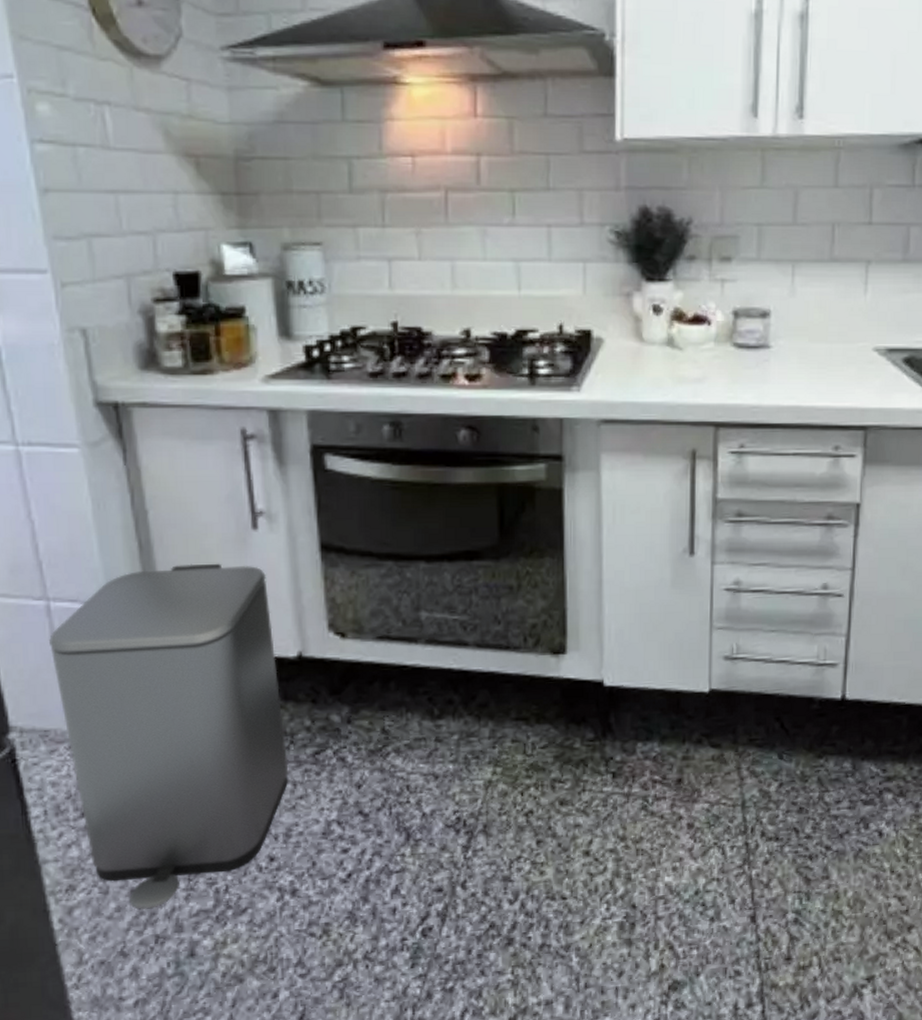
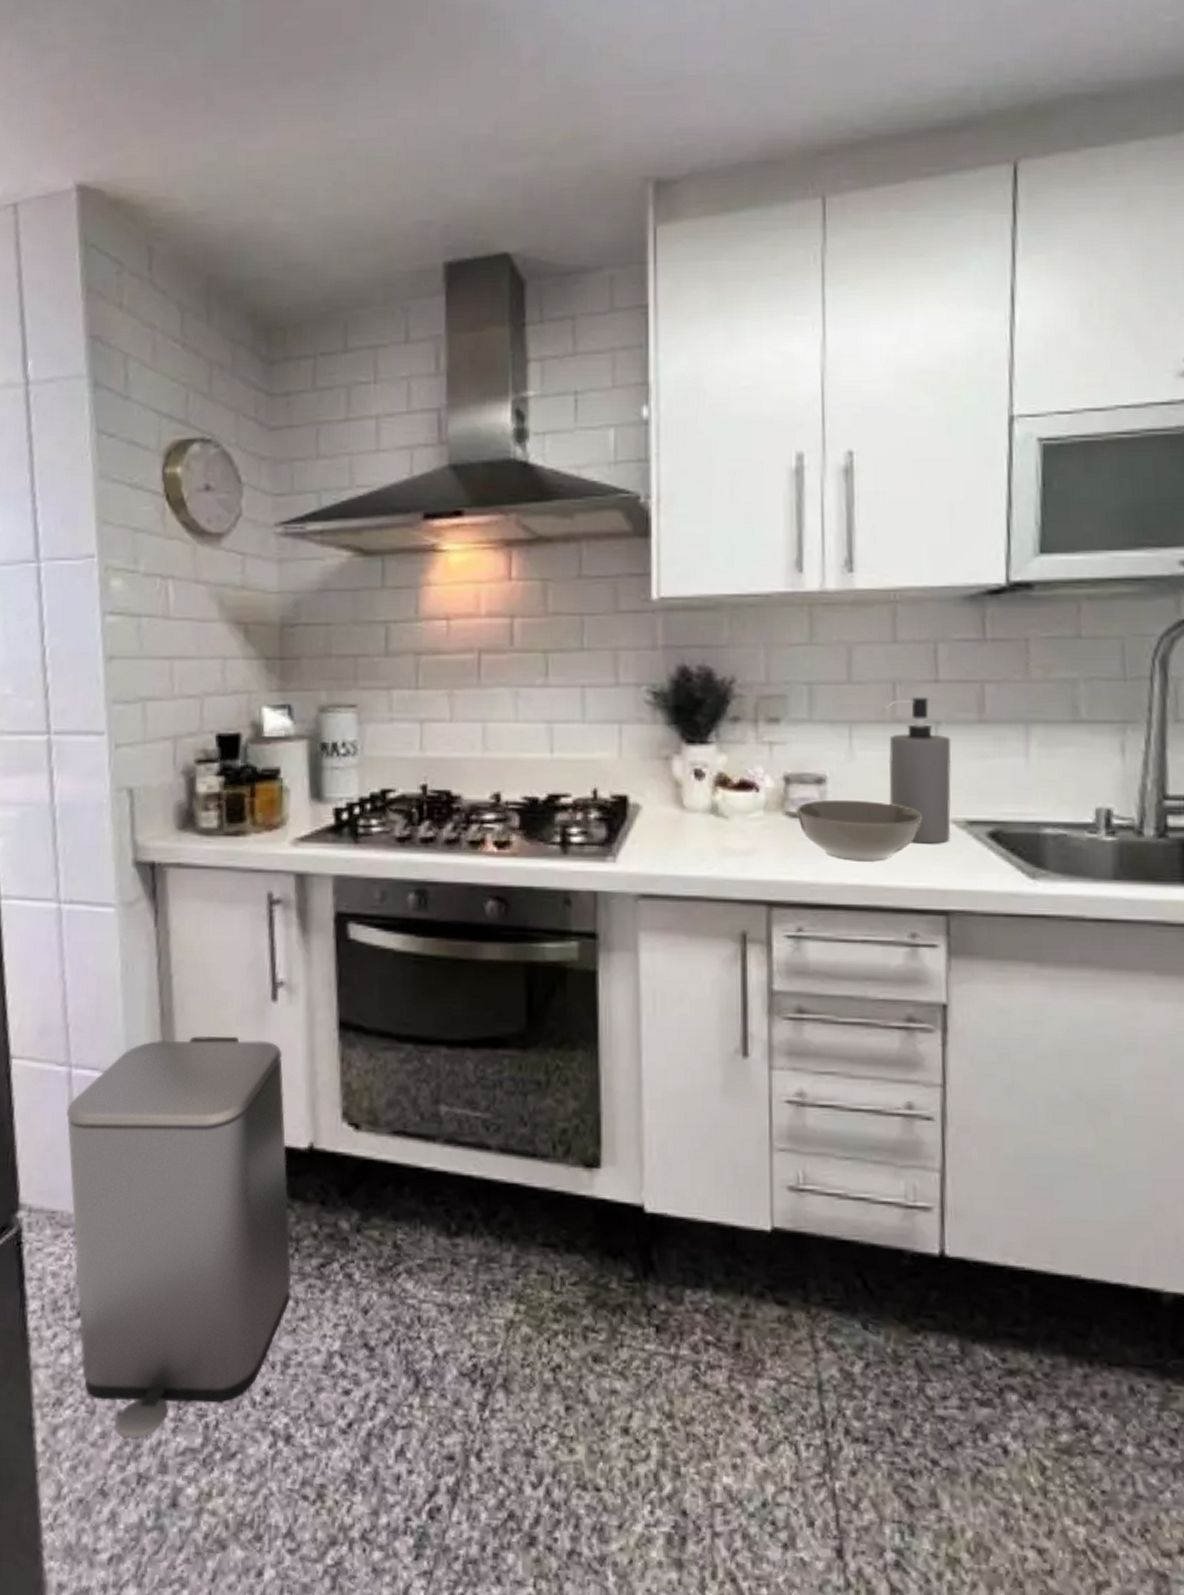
bowl: none [742,331,850,386] -> present [796,799,922,862]
soap dispenser: none [822,238,879,369] -> present [882,697,952,844]

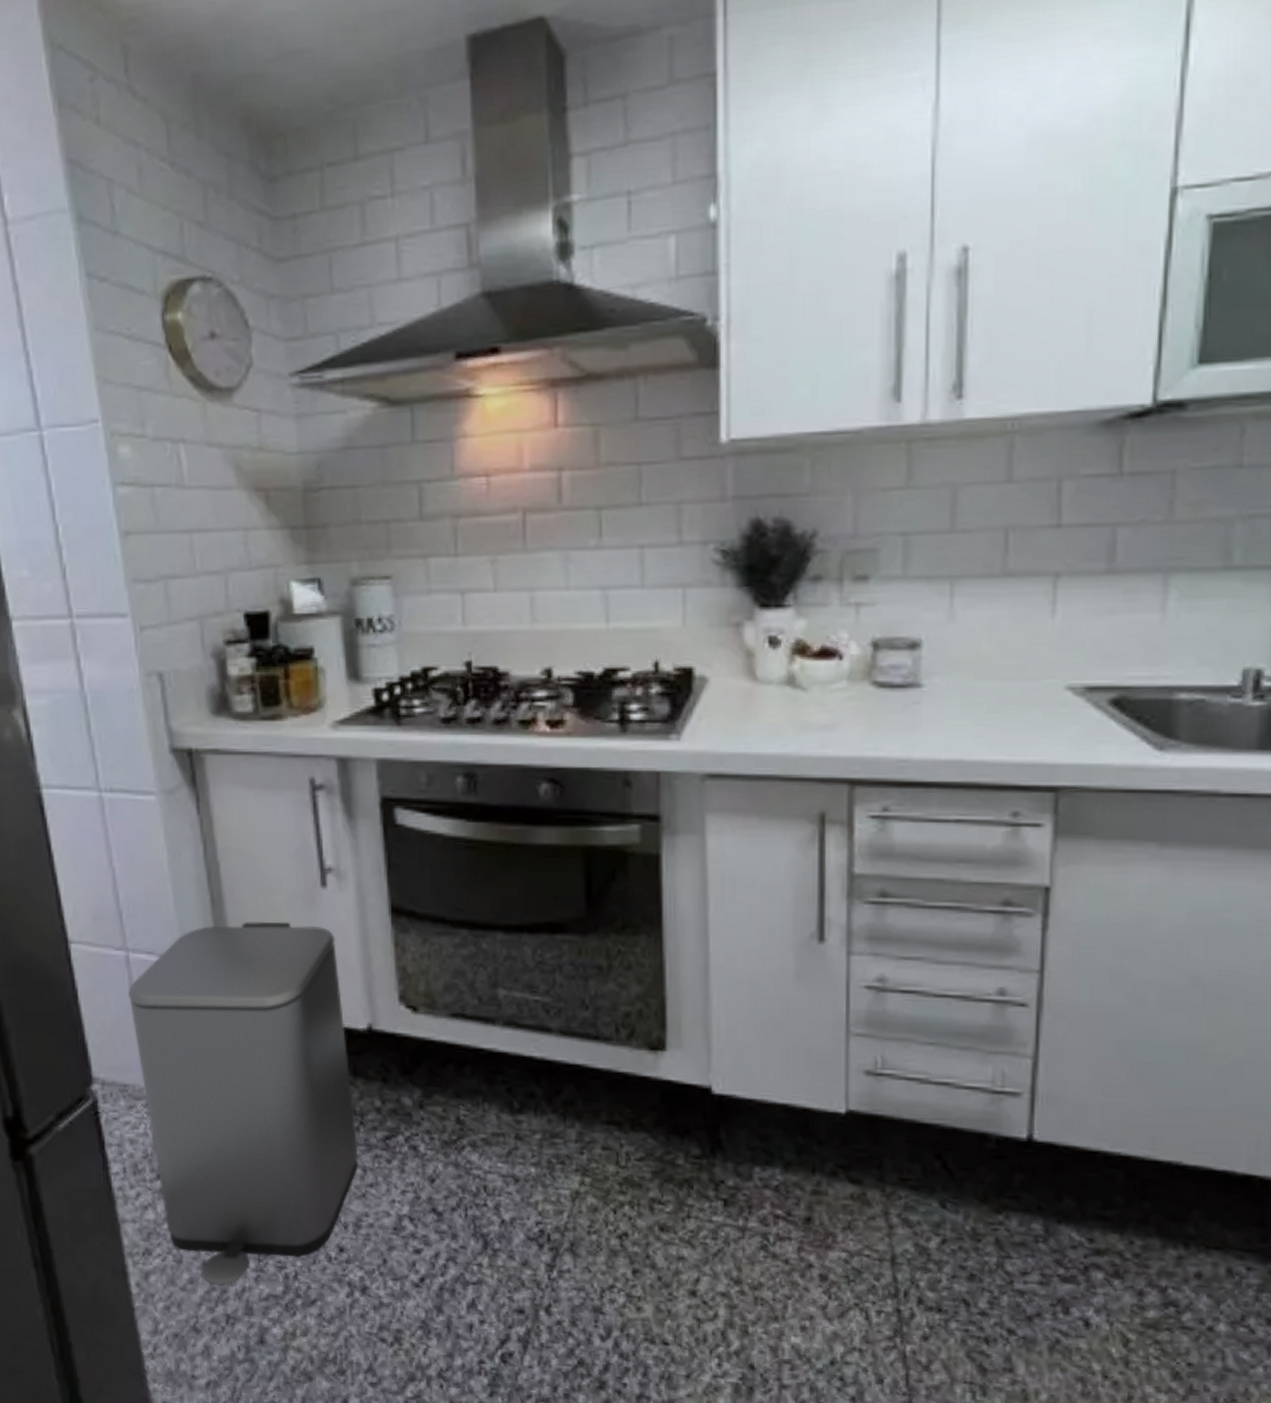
bowl: present [796,799,922,862] -> none [884,666,1032,734]
soap dispenser: present [882,697,952,844] -> none [991,545,1072,713]

